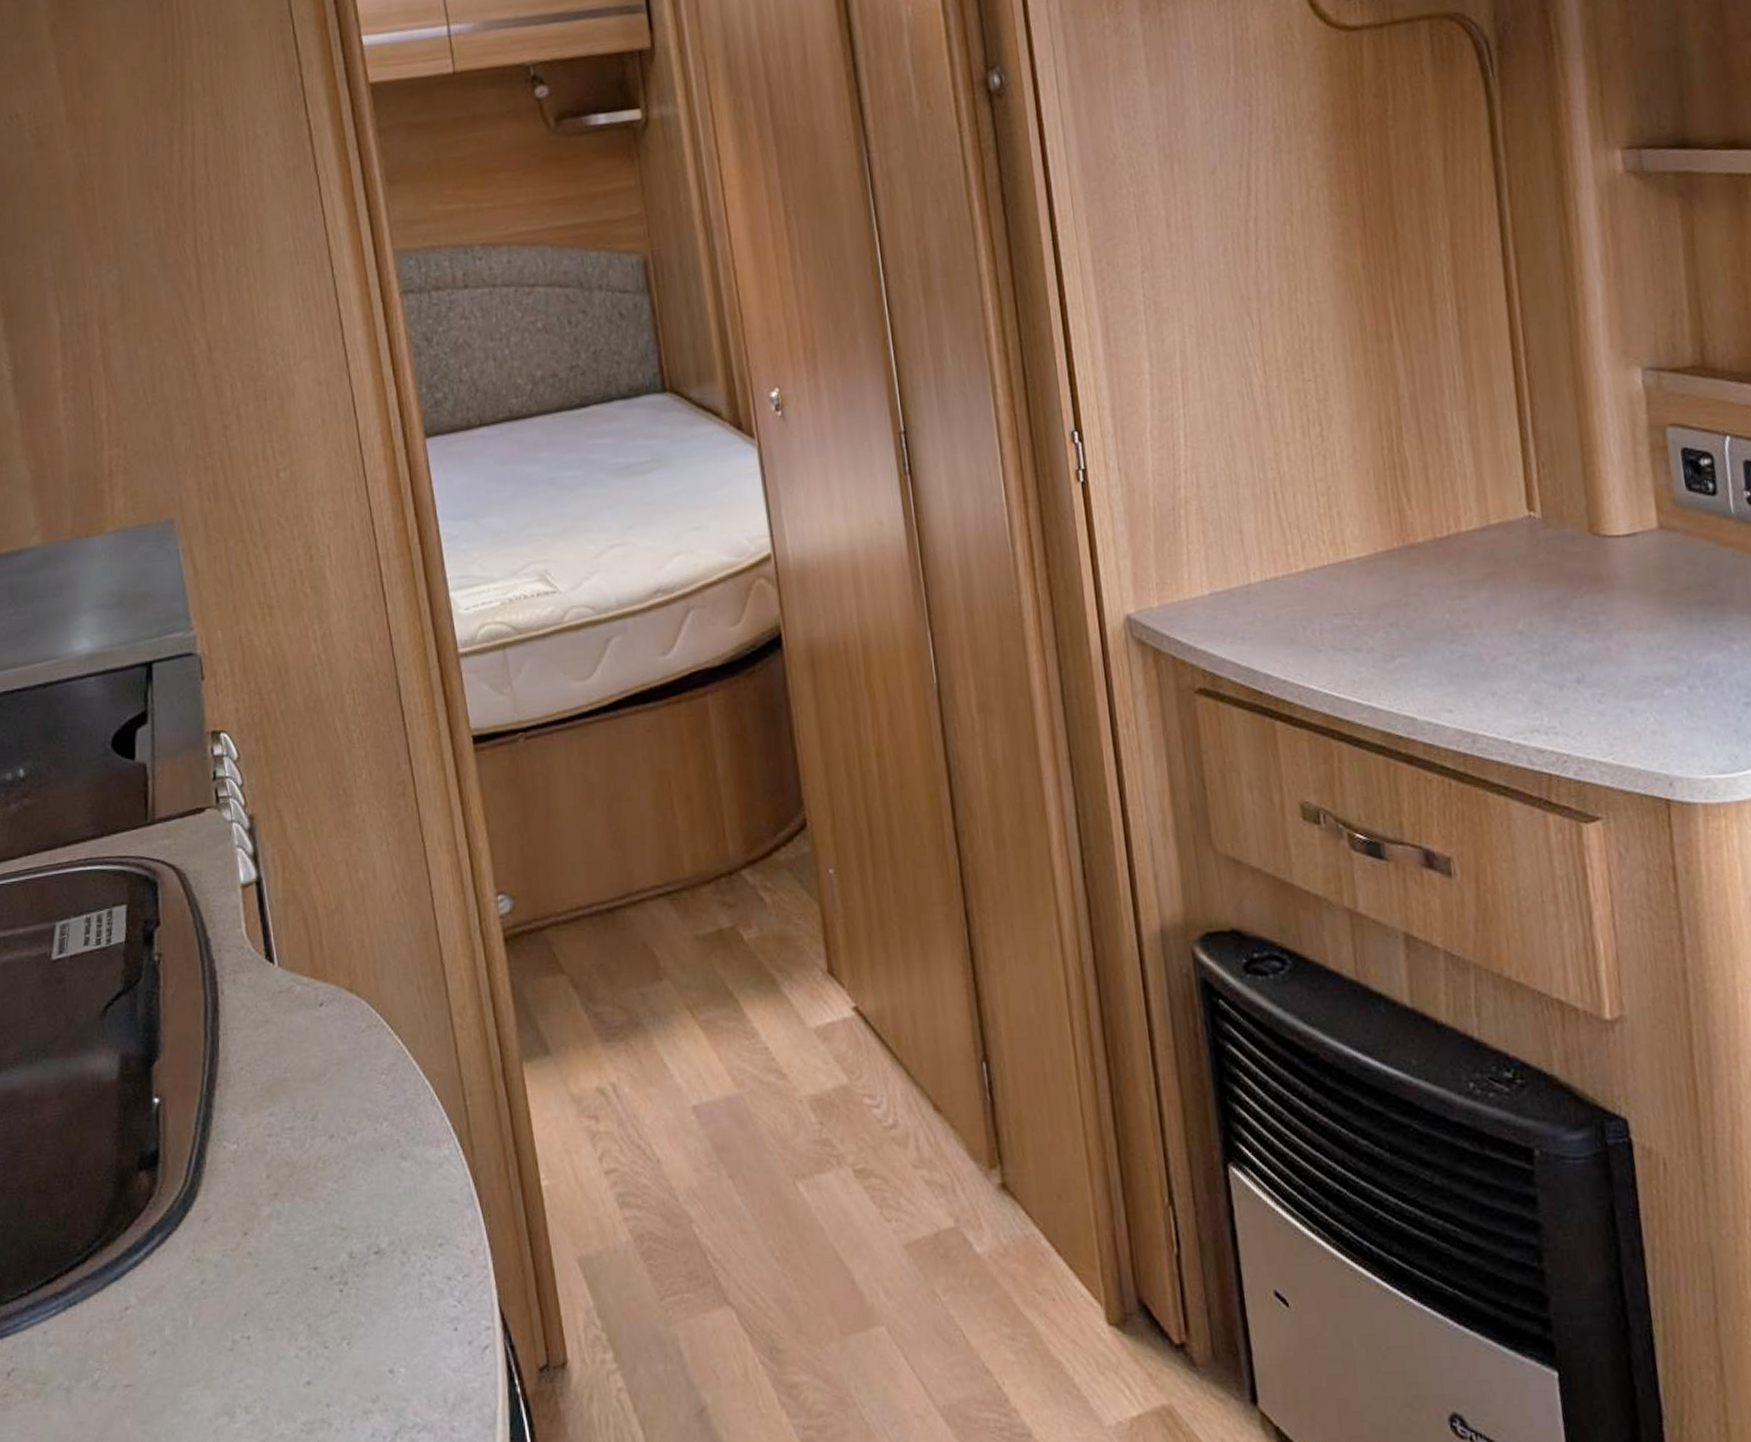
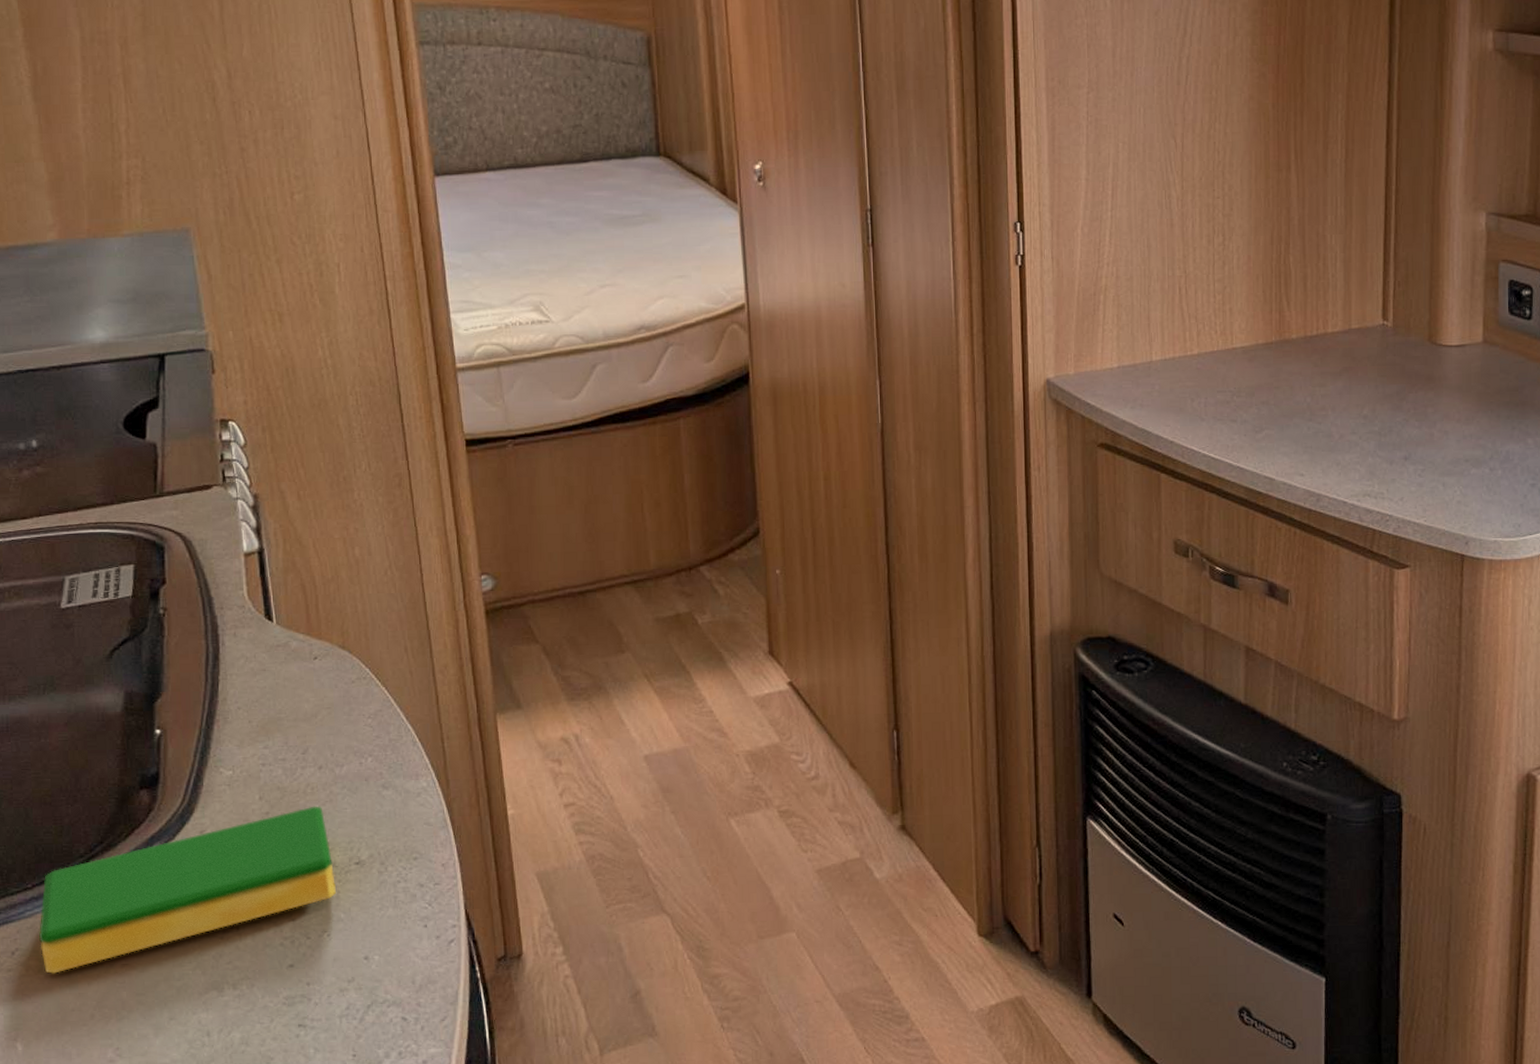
dish sponge: none [36,1183,354,1399] -> present [39,806,336,974]

